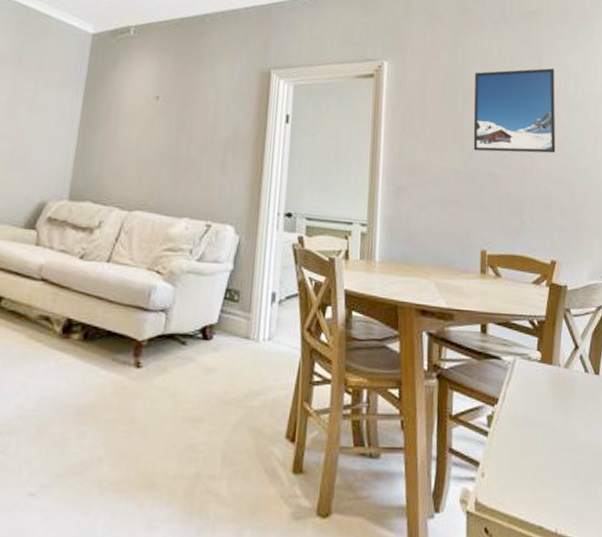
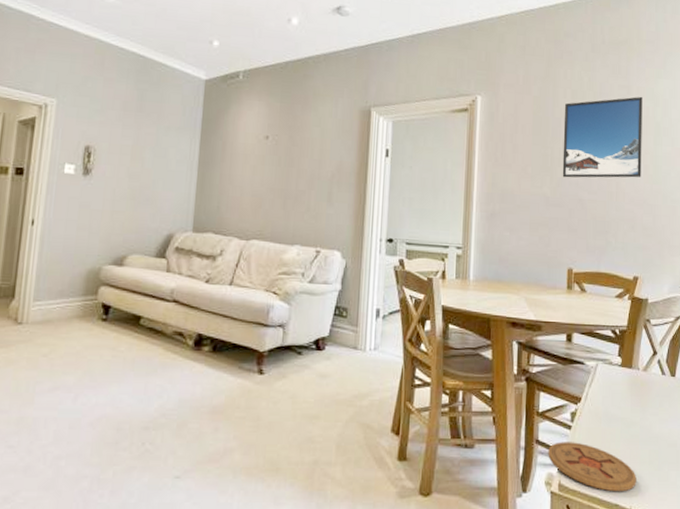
coaster: none [463,450,562,512] -> present [548,442,637,492]

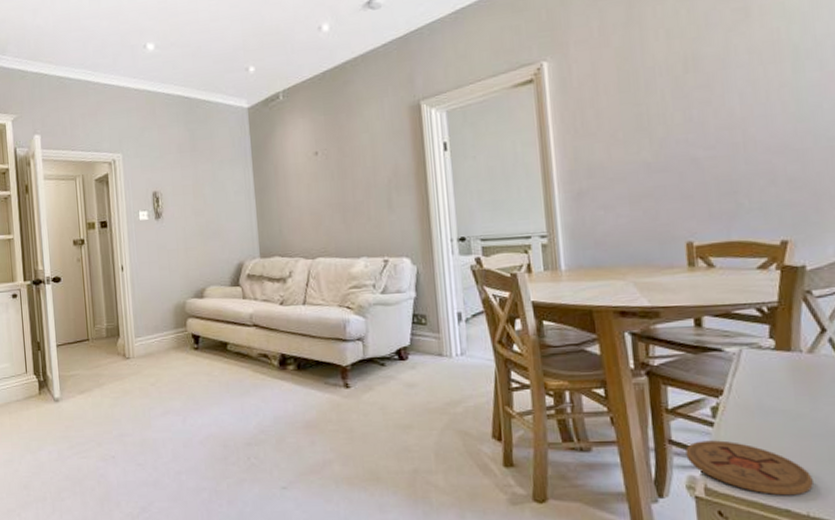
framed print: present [562,96,643,178] -> none [657,15,778,137]

